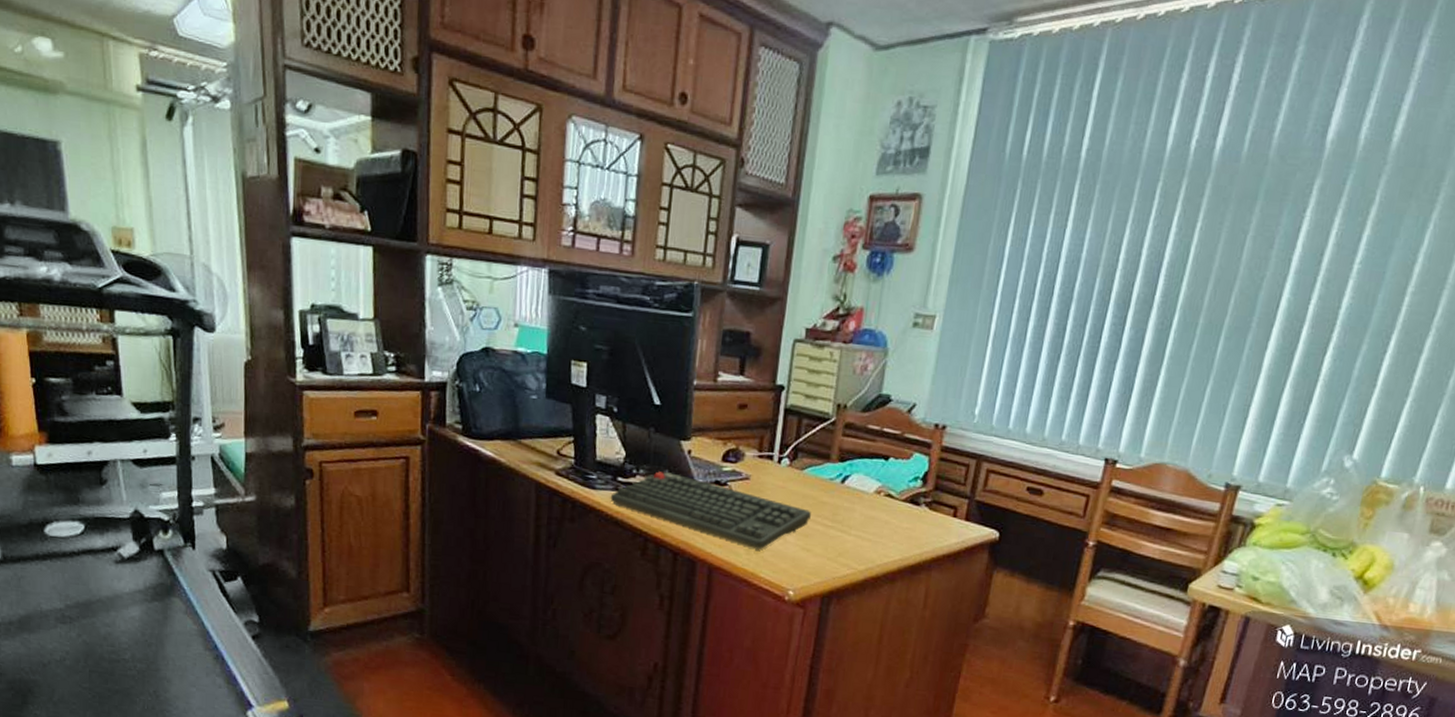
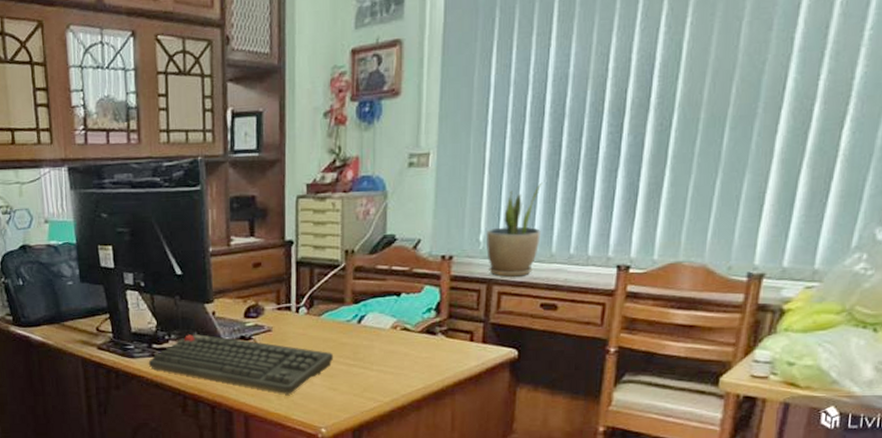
potted plant: none [980,363,1043,457] -> present [486,182,542,277]

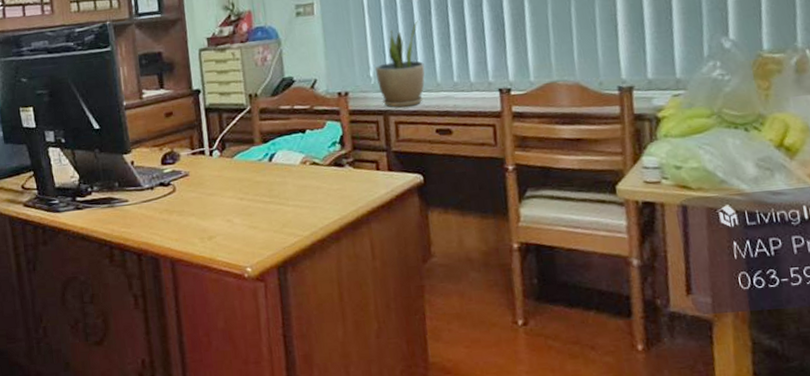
computer keyboard: present [148,333,334,394] -> none [73,183,251,236]

